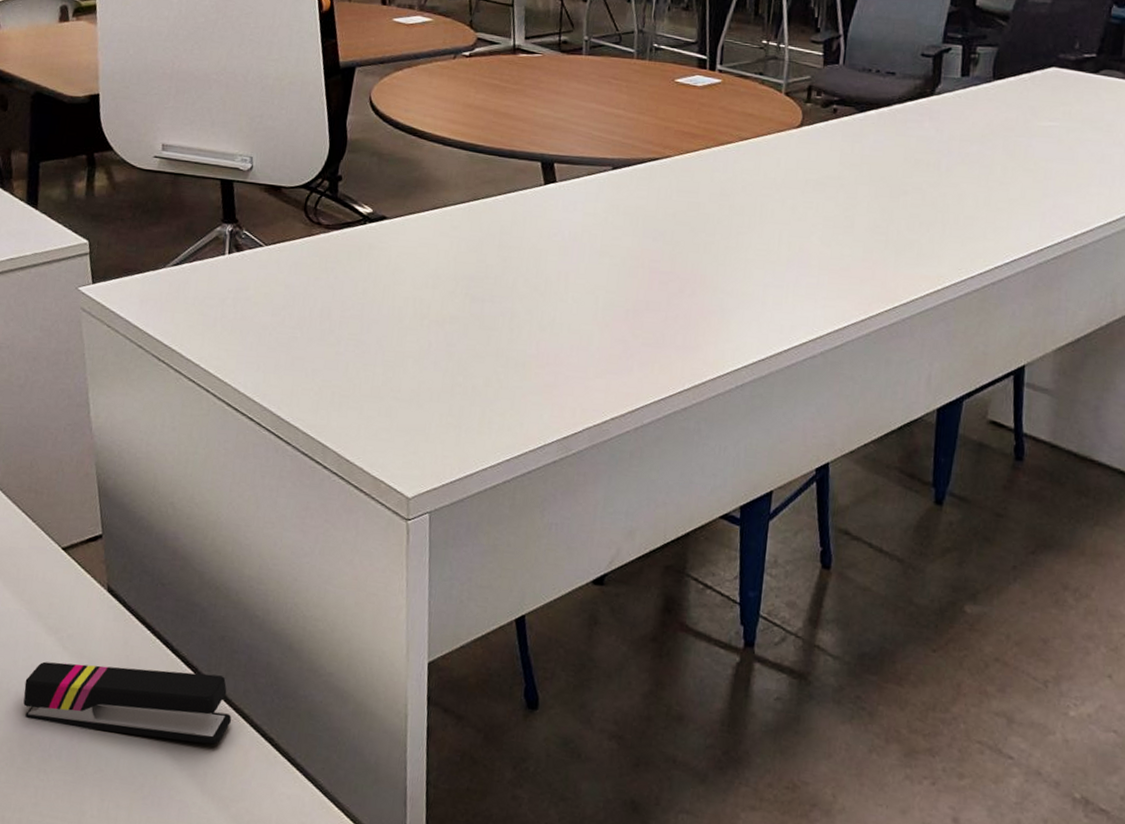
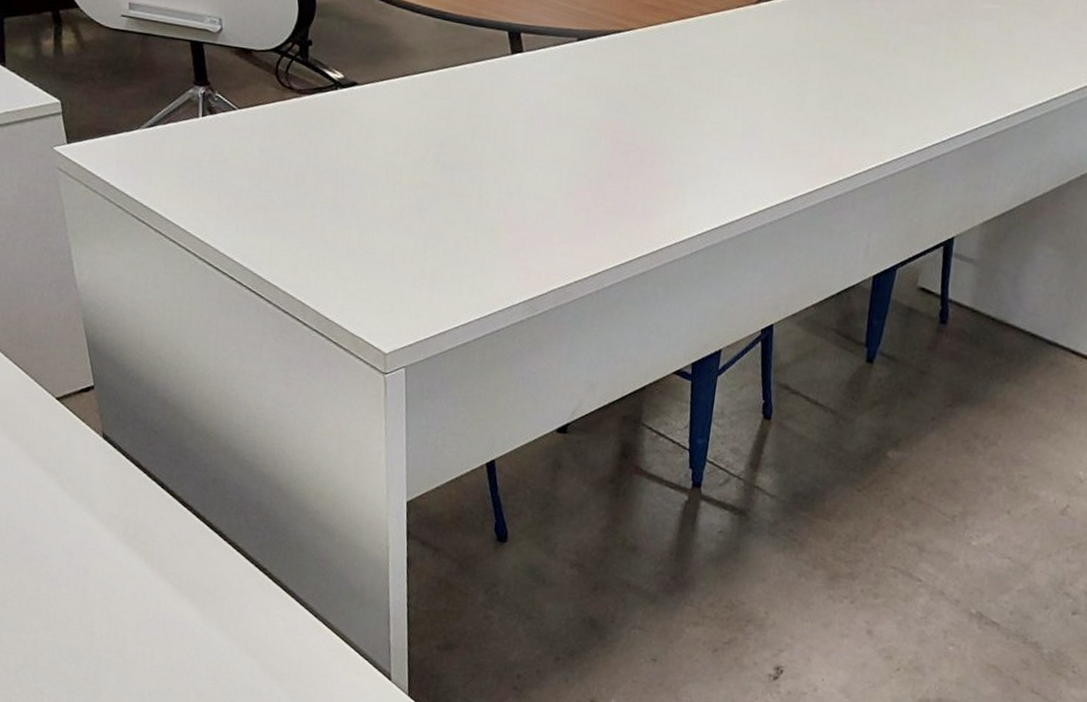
stapler: present [23,661,232,745] -> none [29,501,227,574]

